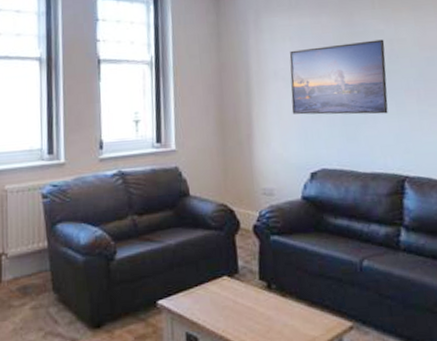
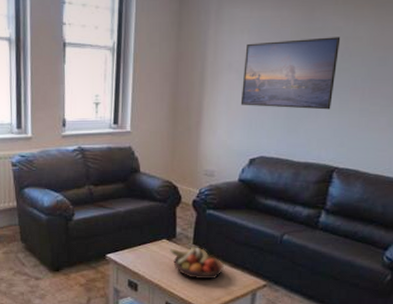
fruit bowl: none [233,282,300,325] -> present [170,246,224,280]

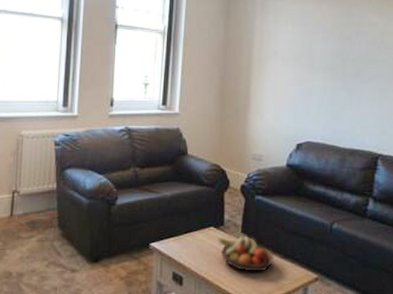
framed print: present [240,37,341,110] -> none [286,31,376,98]

